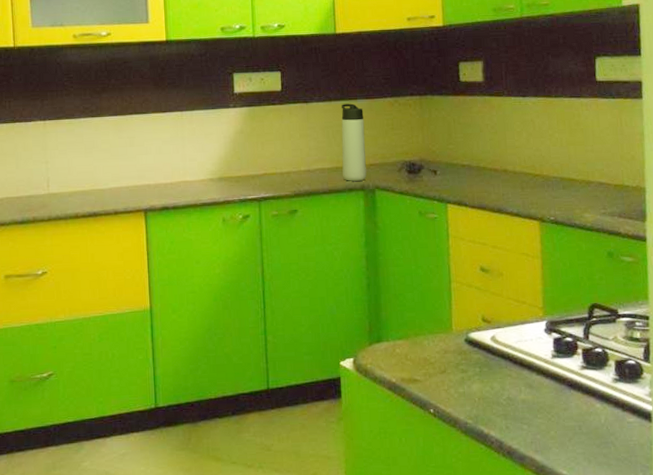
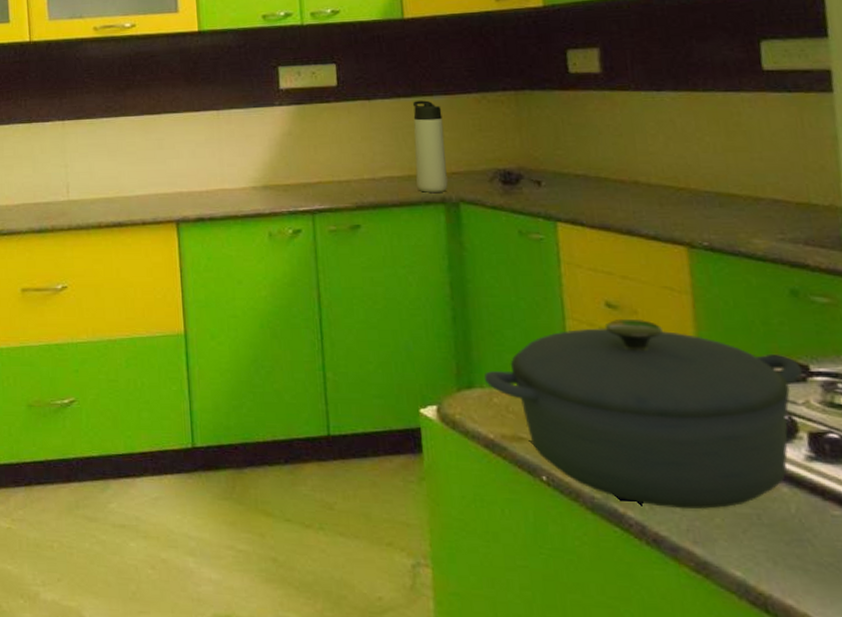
cooking pot: none [389,279,613,426] -> present [483,318,802,509]

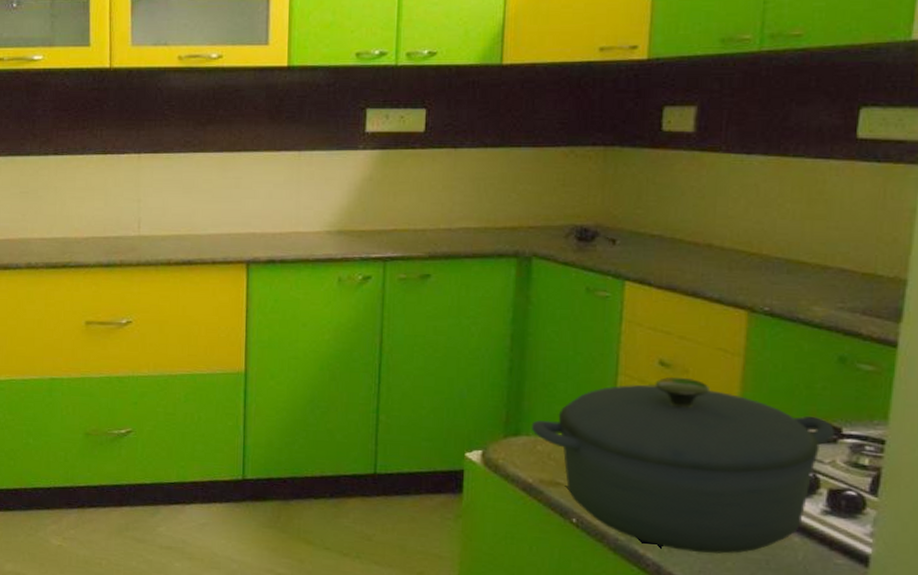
thermos bottle: present [413,100,448,192] -> none [492,151,528,246]

